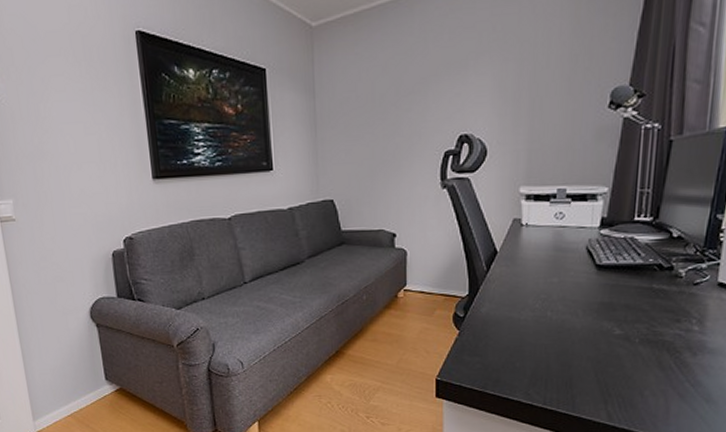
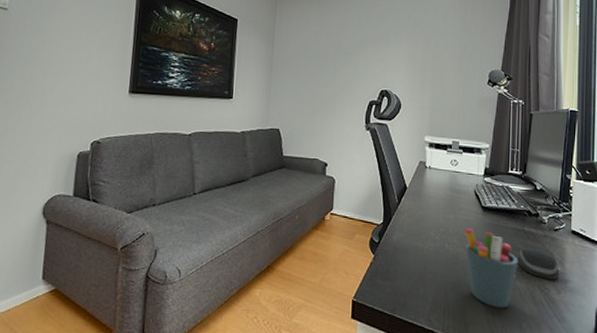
pen holder: none [572,292,643,377] -> present [464,228,519,309]
computer mouse: none [641,307,698,342] -> present [517,247,560,280]

